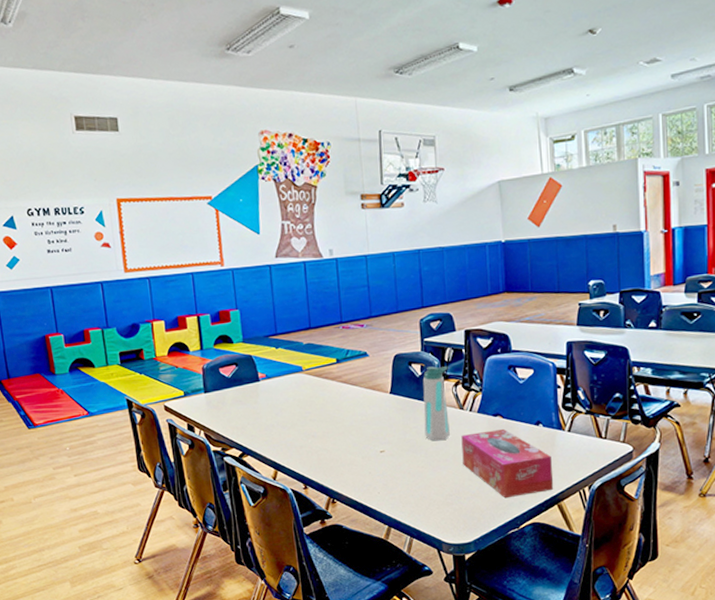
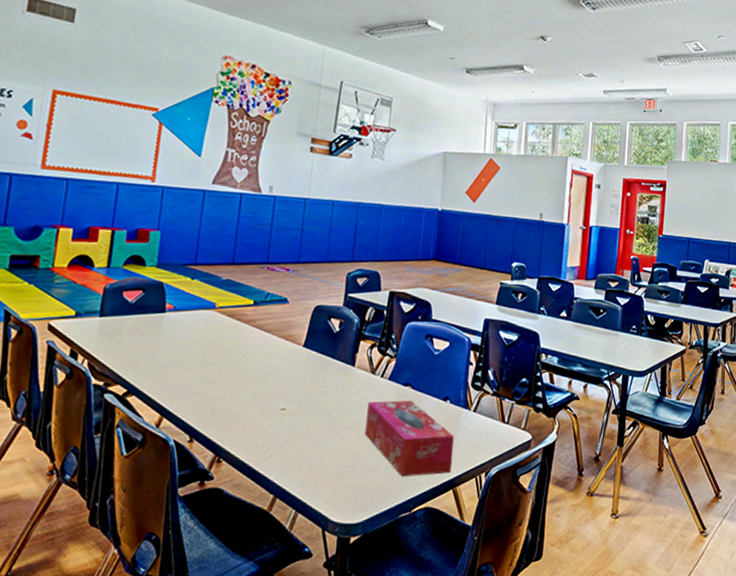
water bottle: present [422,365,451,441] -> none [331,323,367,405]

